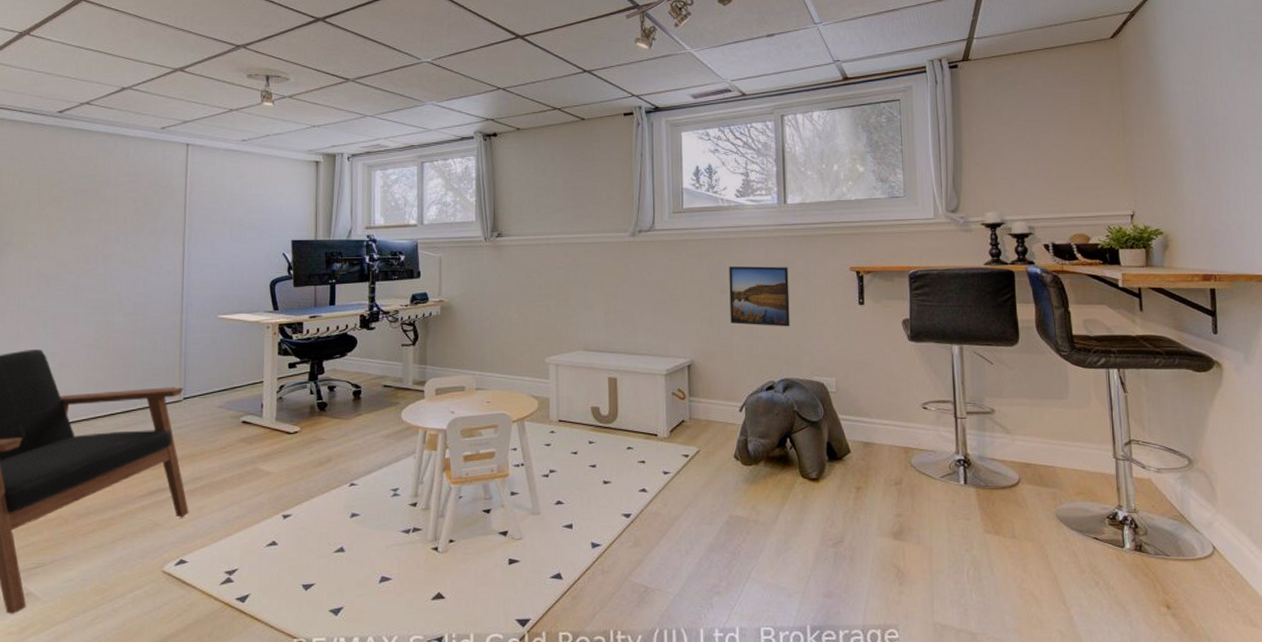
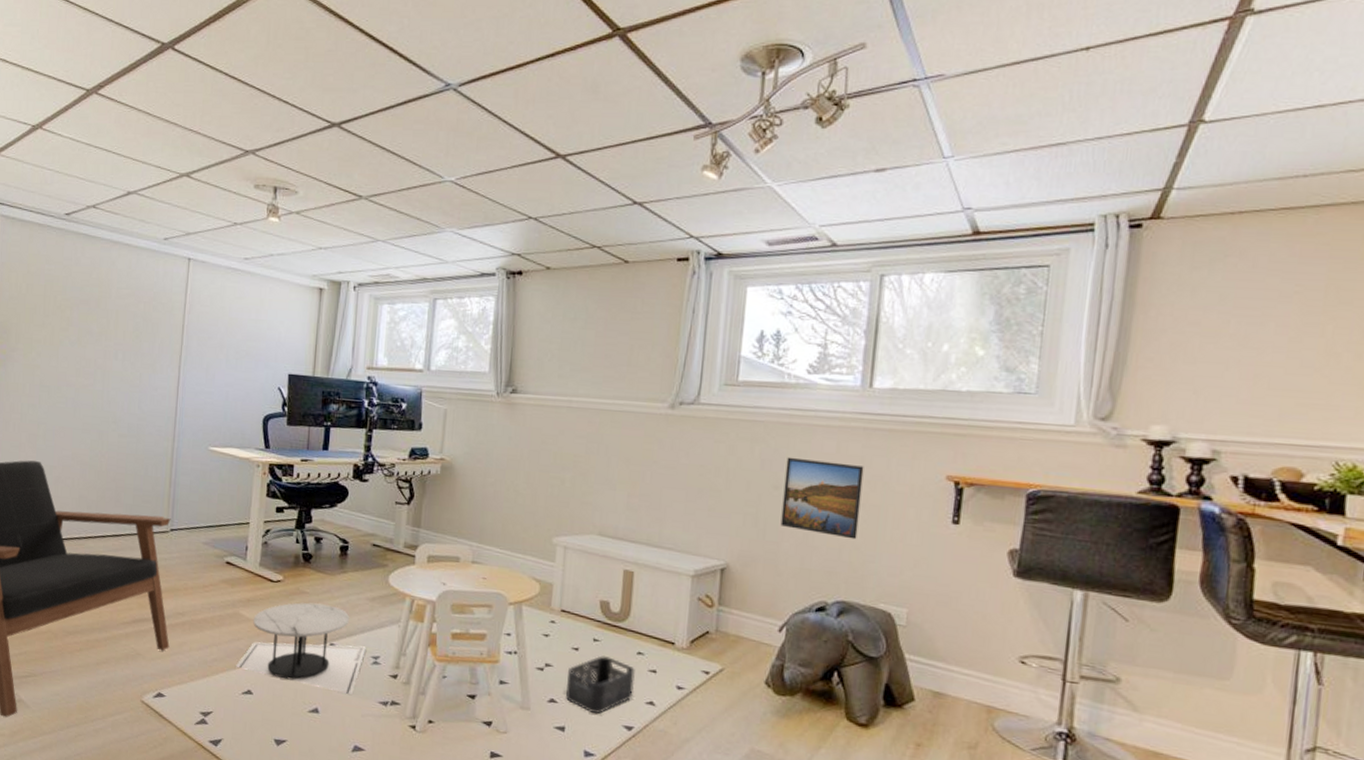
side table: none [259,447,385,528] -> present [236,602,366,694]
storage bin: none [570,455,629,507] -> present [565,656,635,714]

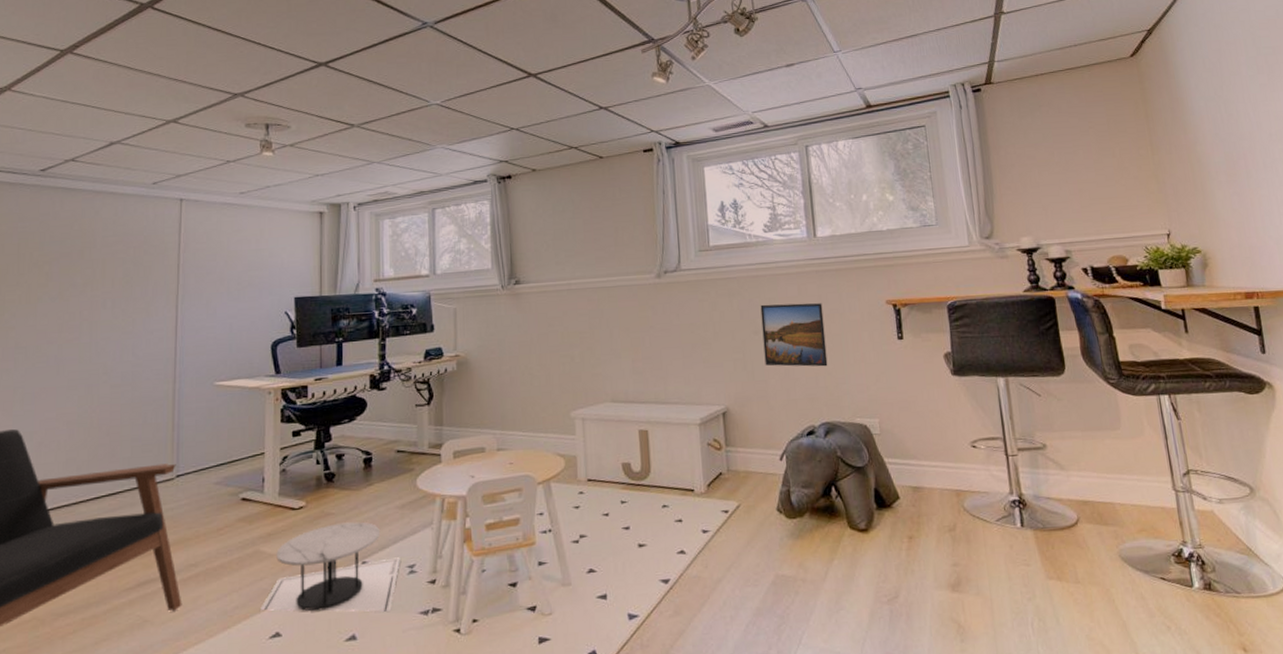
storage bin: present [565,656,635,714] -> none [602,515,666,574]

